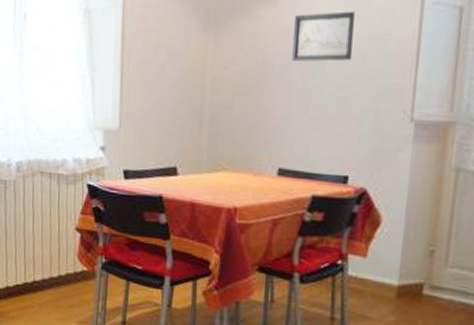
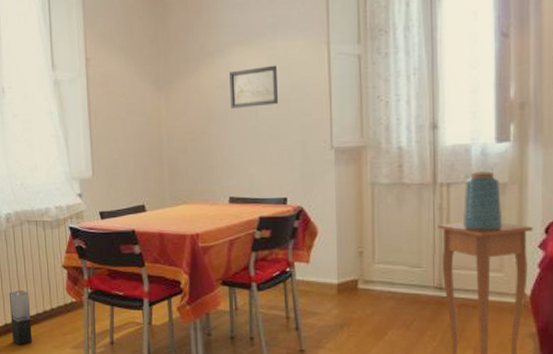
vase: none [12,250,36,313] -> present [8,290,32,346]

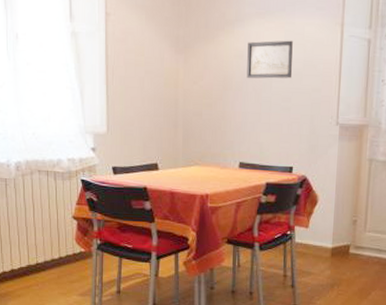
vase: present [8,290,32,346] -> none [16,237,39,291]

